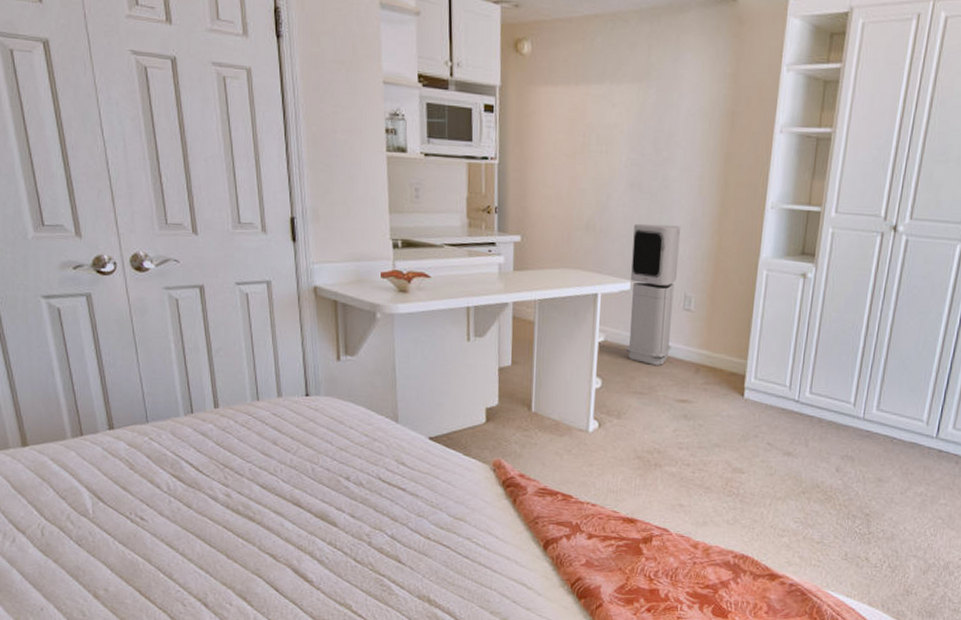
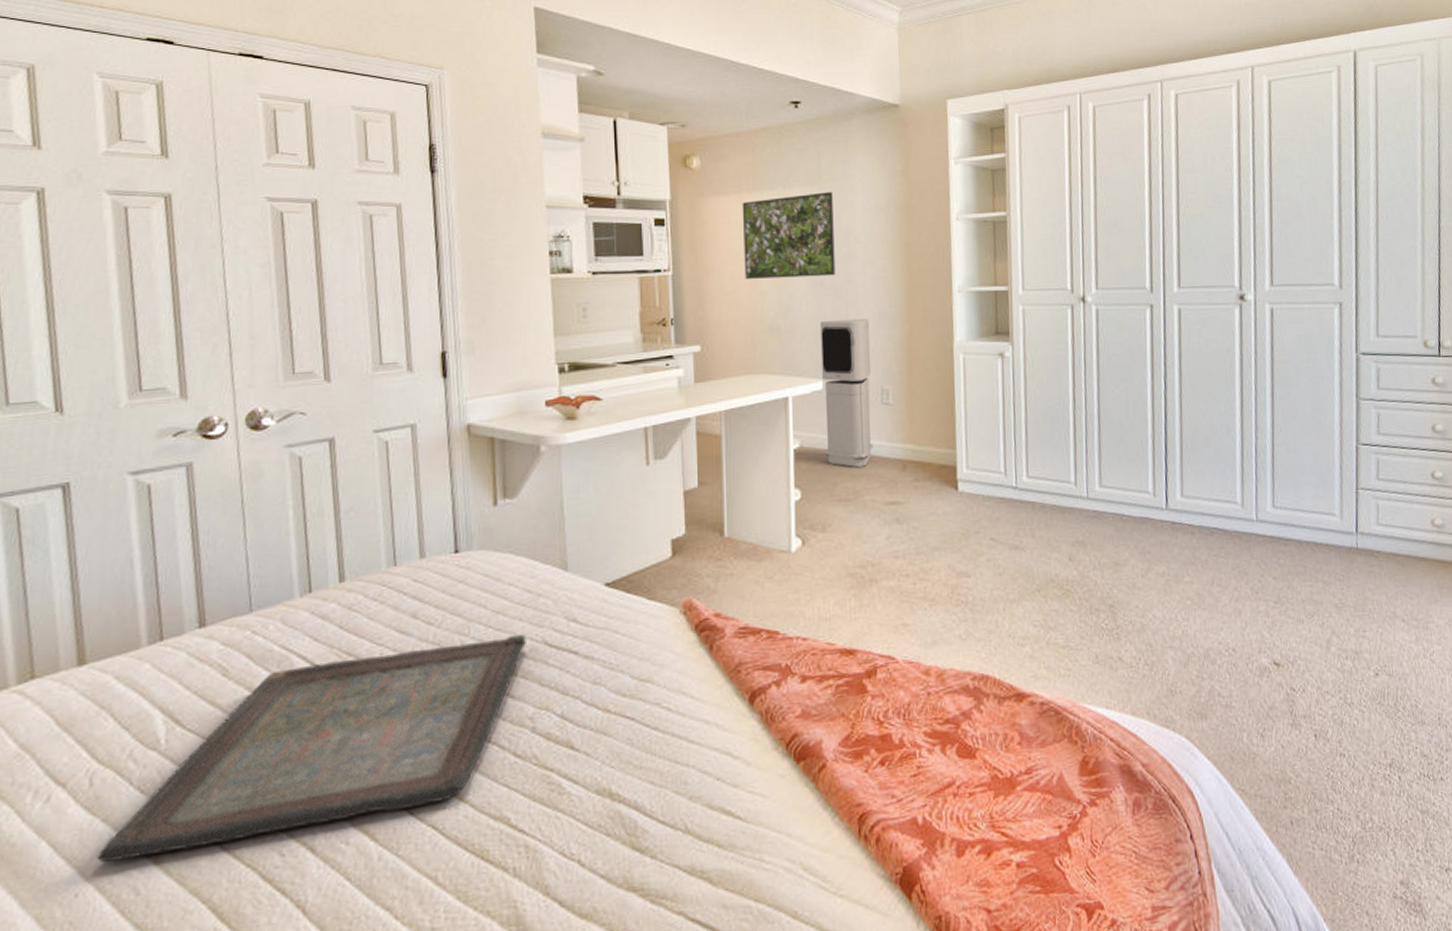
serving tray: none [53,469,364,591] -> present [97,635,526,863]
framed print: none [566,90,659,180] -> present [742,192,836,279]

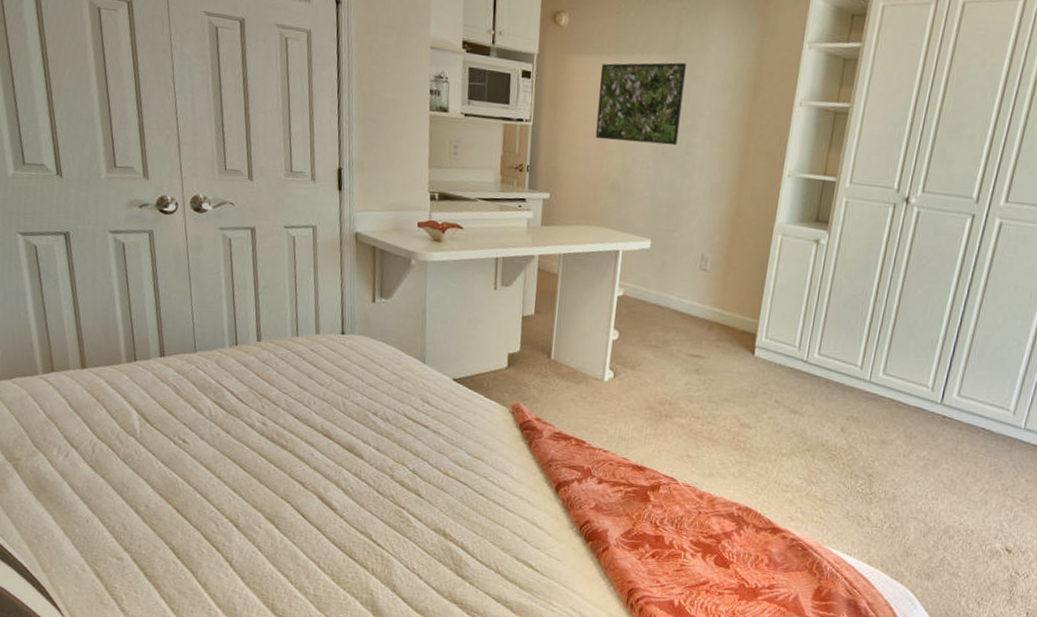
serving tray: present [97,635,526,863] -> none [99,398,391,513]
air purifier: present [821,318,874,467] -> none [643,186,701,321]

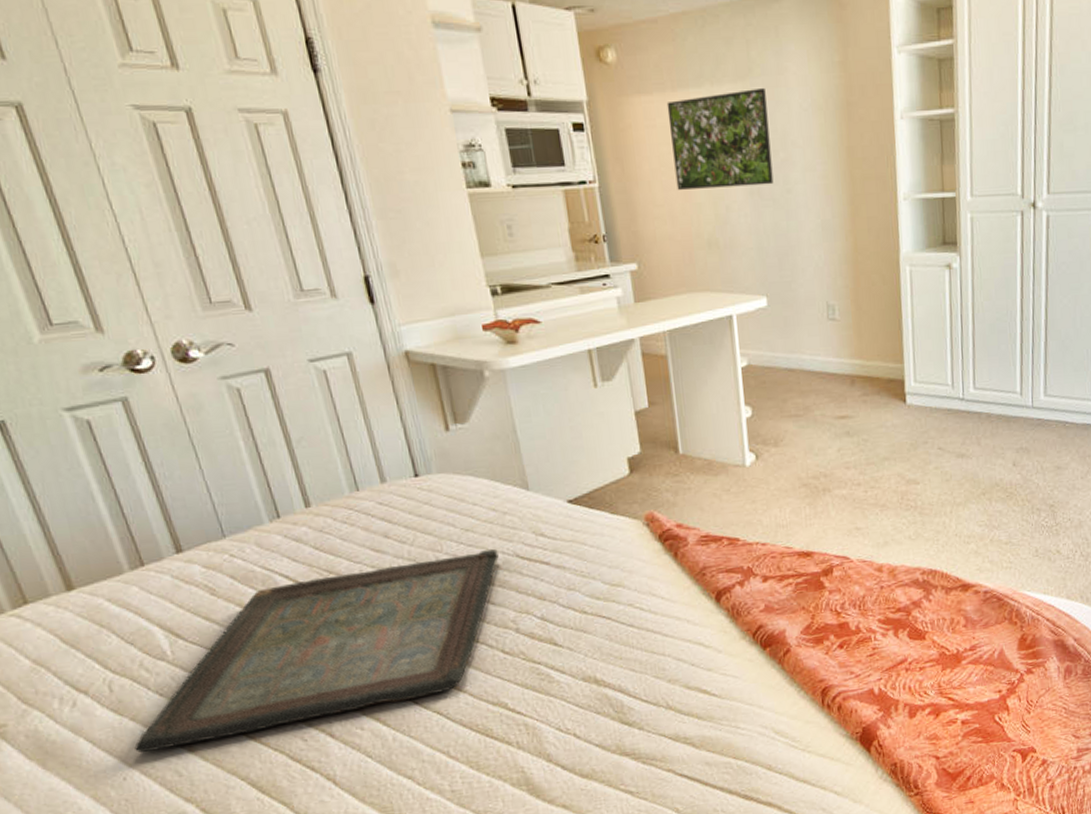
serving tray: none [99,398,391,513] -> present [134,549,499,753]

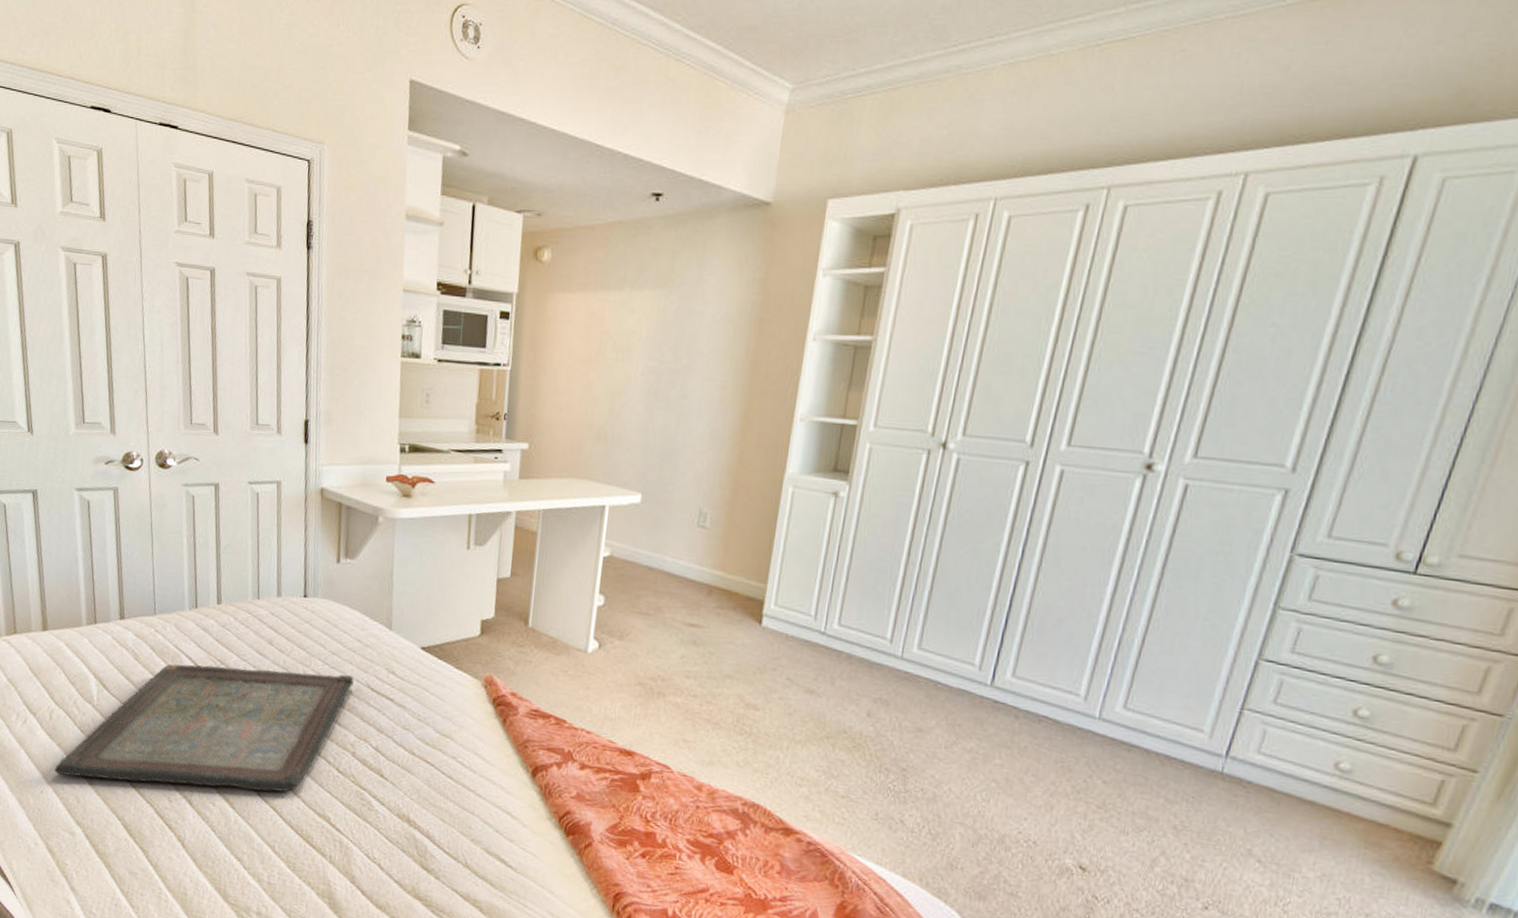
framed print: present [666,88,774,190] -> none [579,297,682,388]

